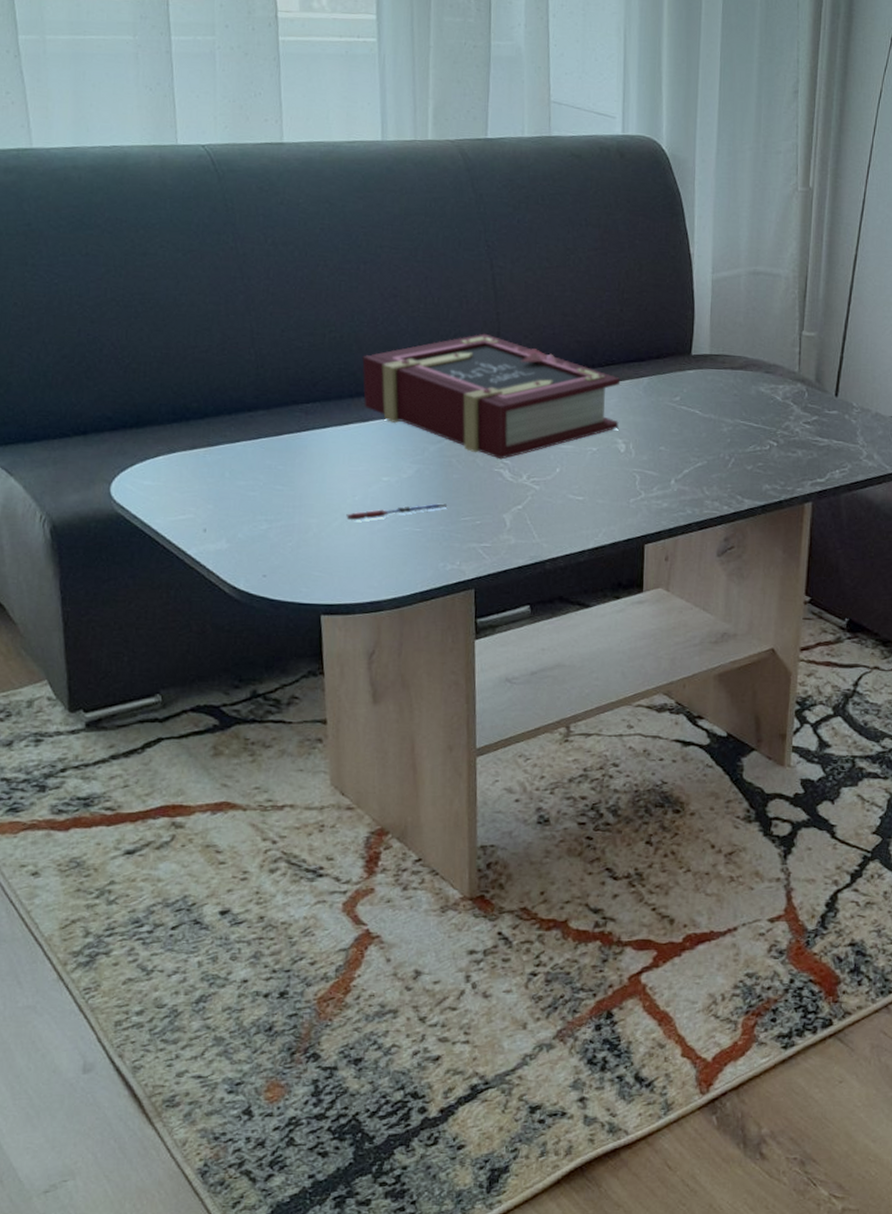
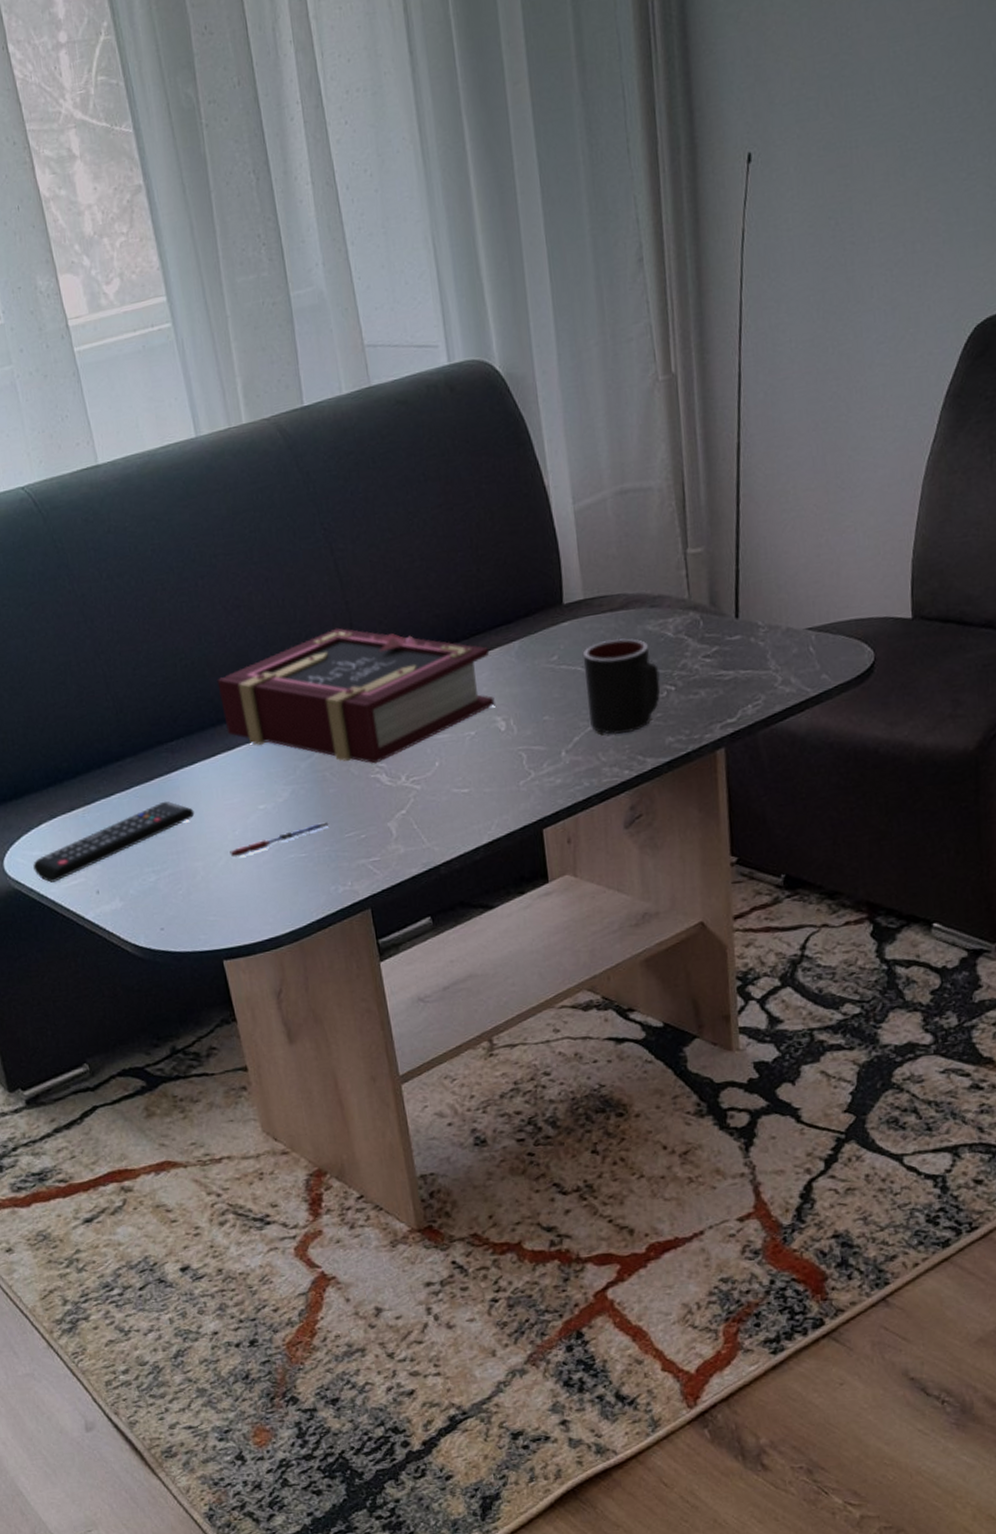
remote control: none [142,456,318,513] -> present [33,801,195,883]
mug: none [700,392,765,474] -> present [582,638,661,735]

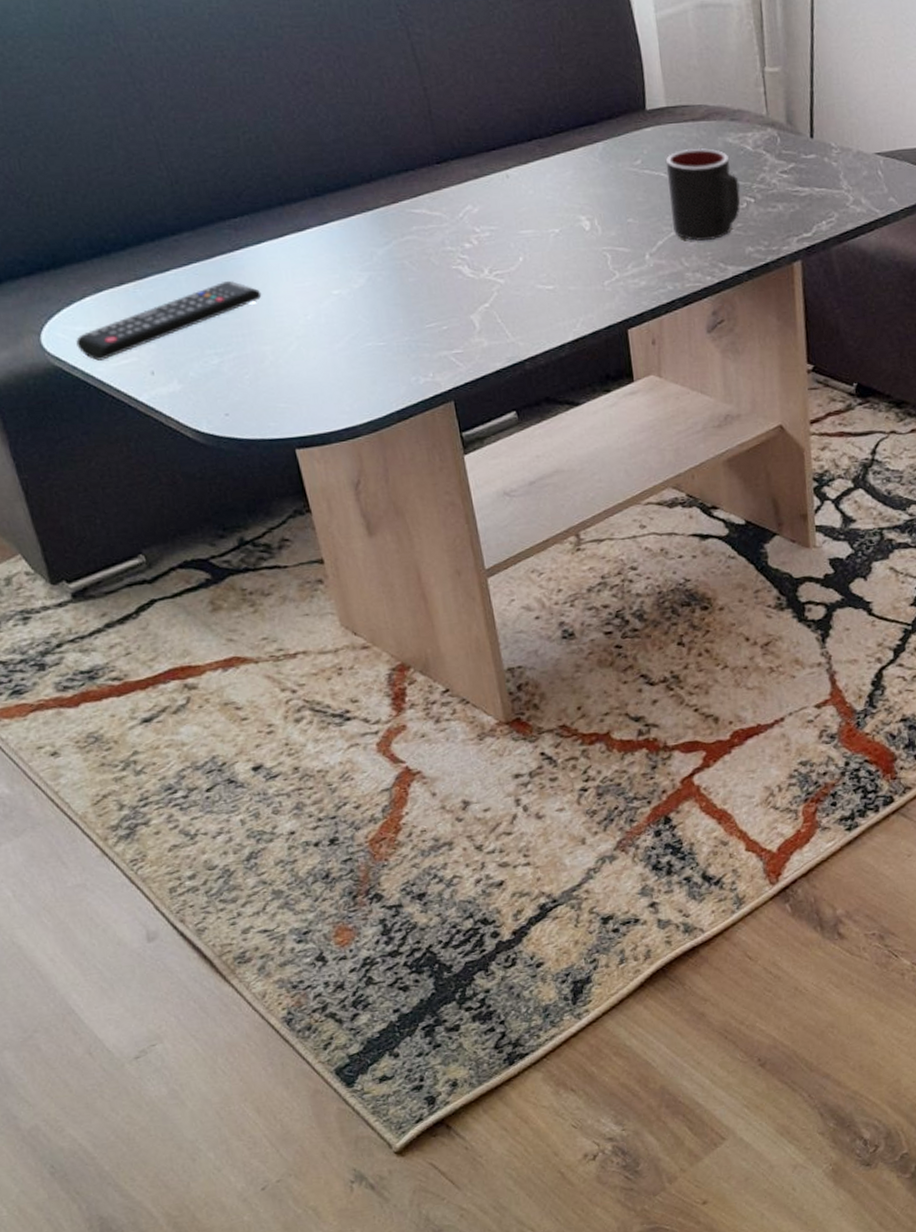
book: present [217,627,495,764] -> none [285,113,579,255]
pen: present [230,822,329,858] -> none [301,311,409,343]

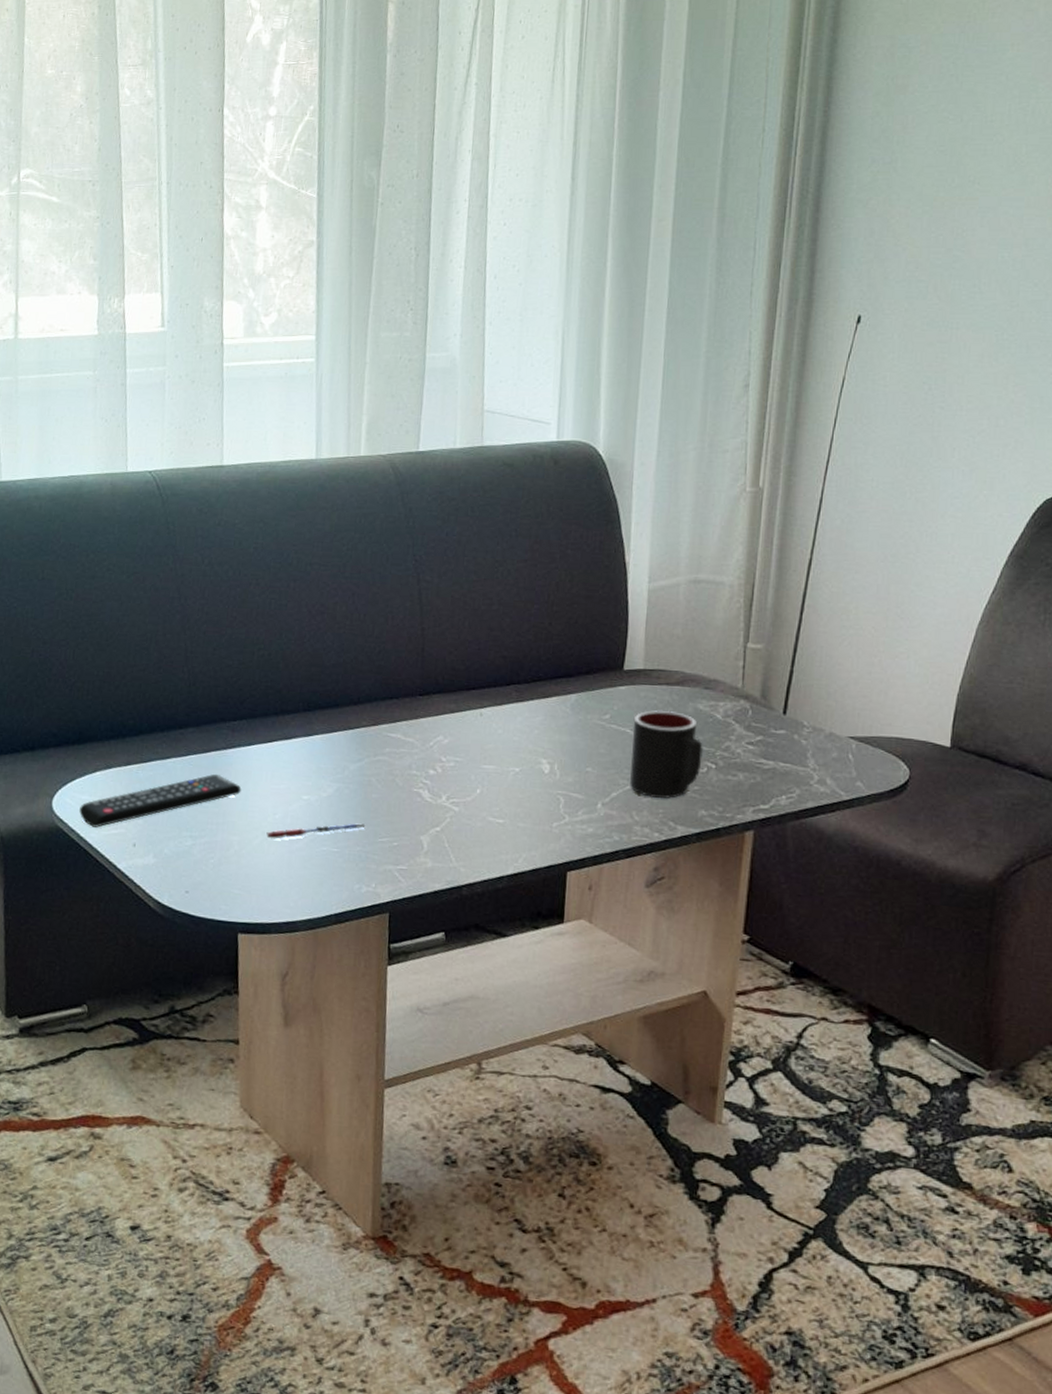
pen: none [301,311,409,343] -> present [266,823,366,839]

